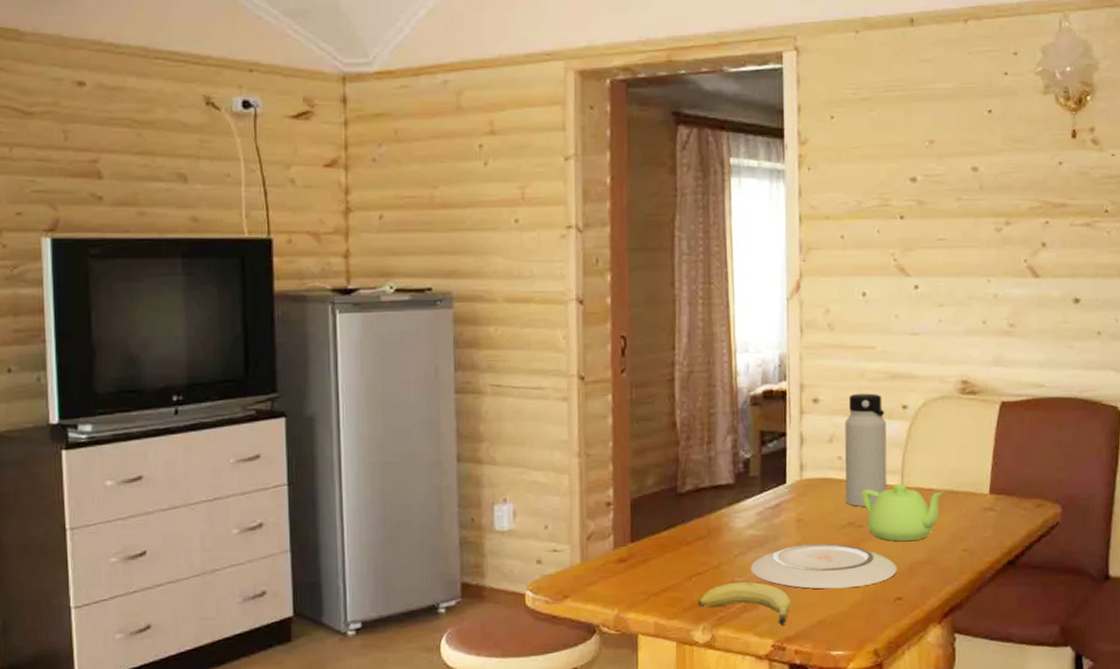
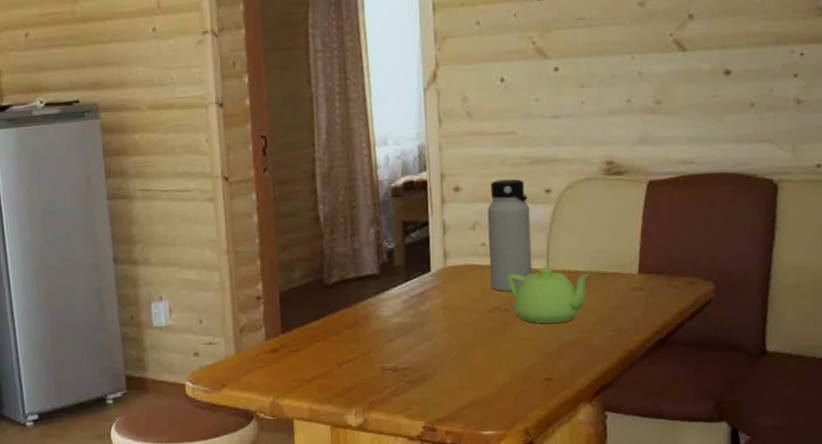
fruit: present [697,581,792,626] -> none [349,367,441,408]
plate: present [750,543,897,589] -> none [398,328,545,373]

